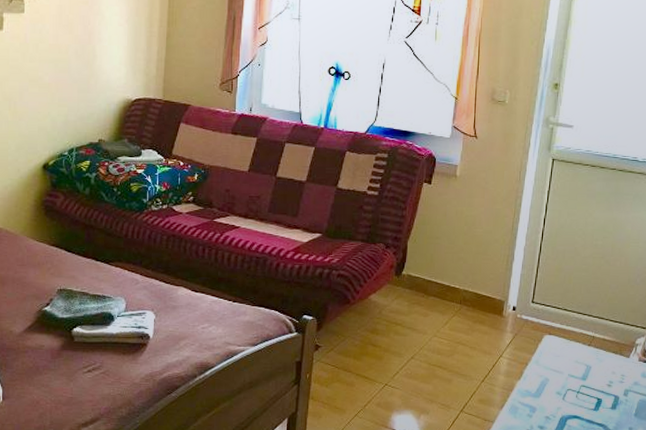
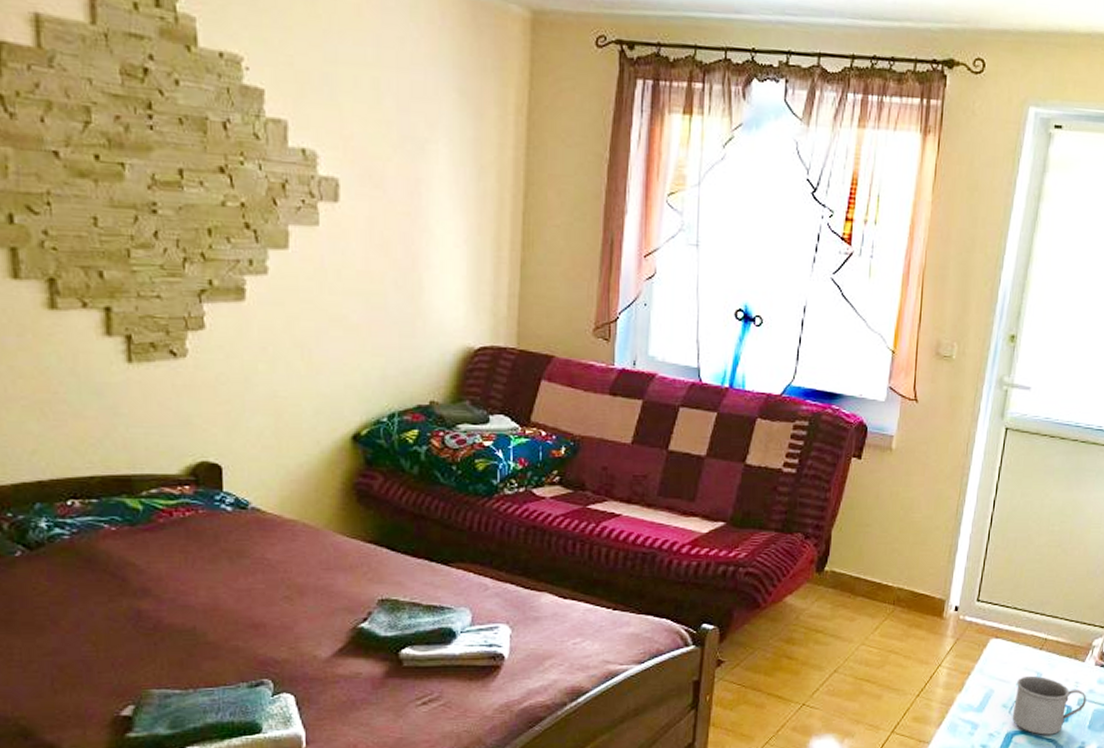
mug: none [565,368,632,420] -> present [1012,675,1087,735]

